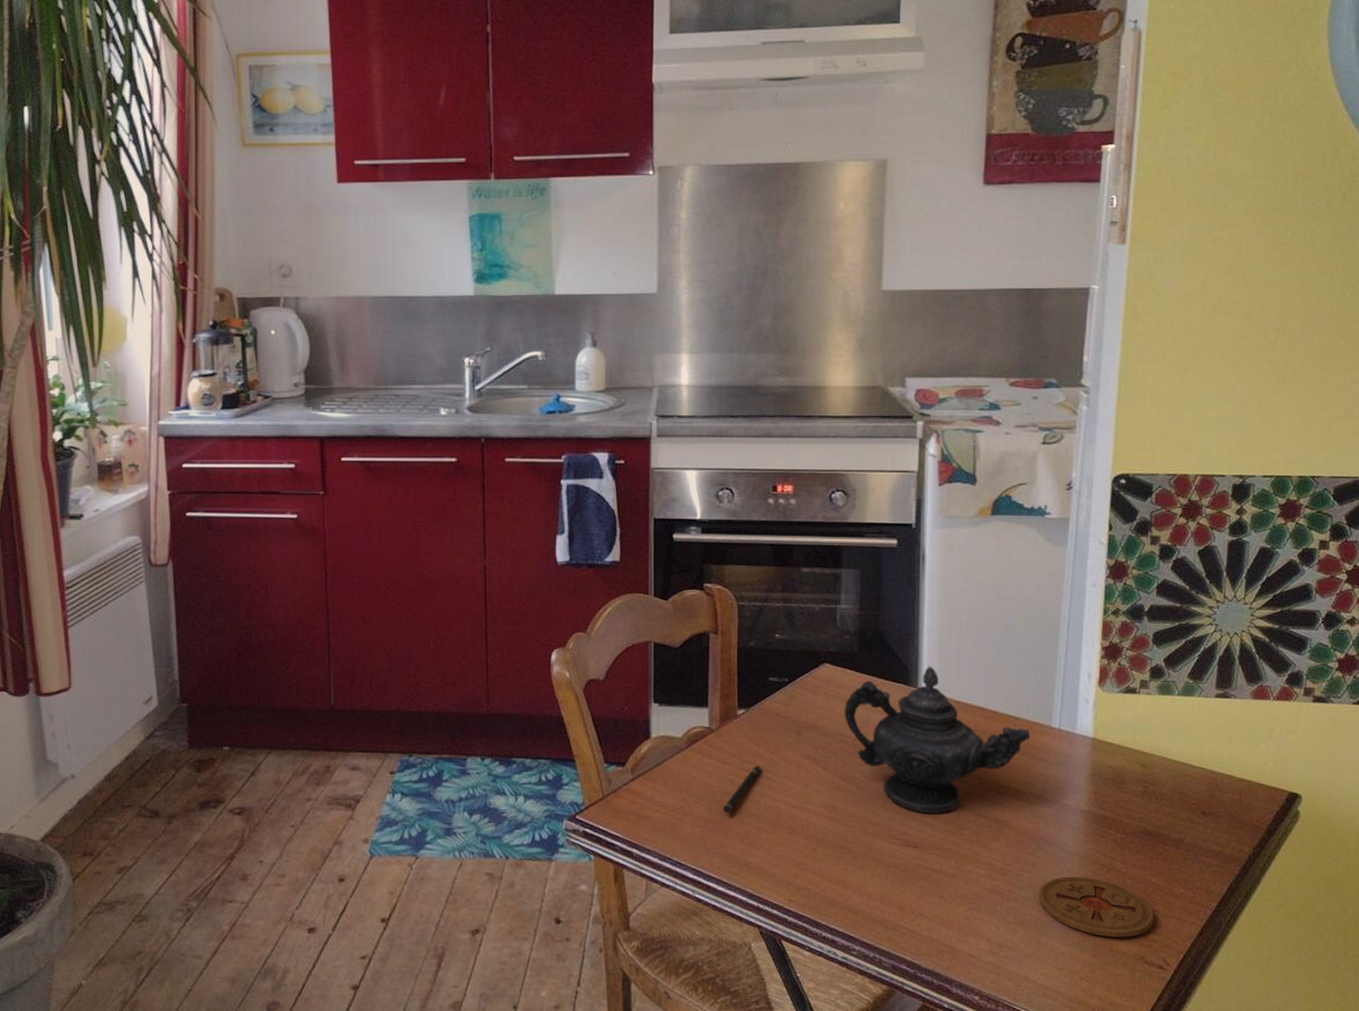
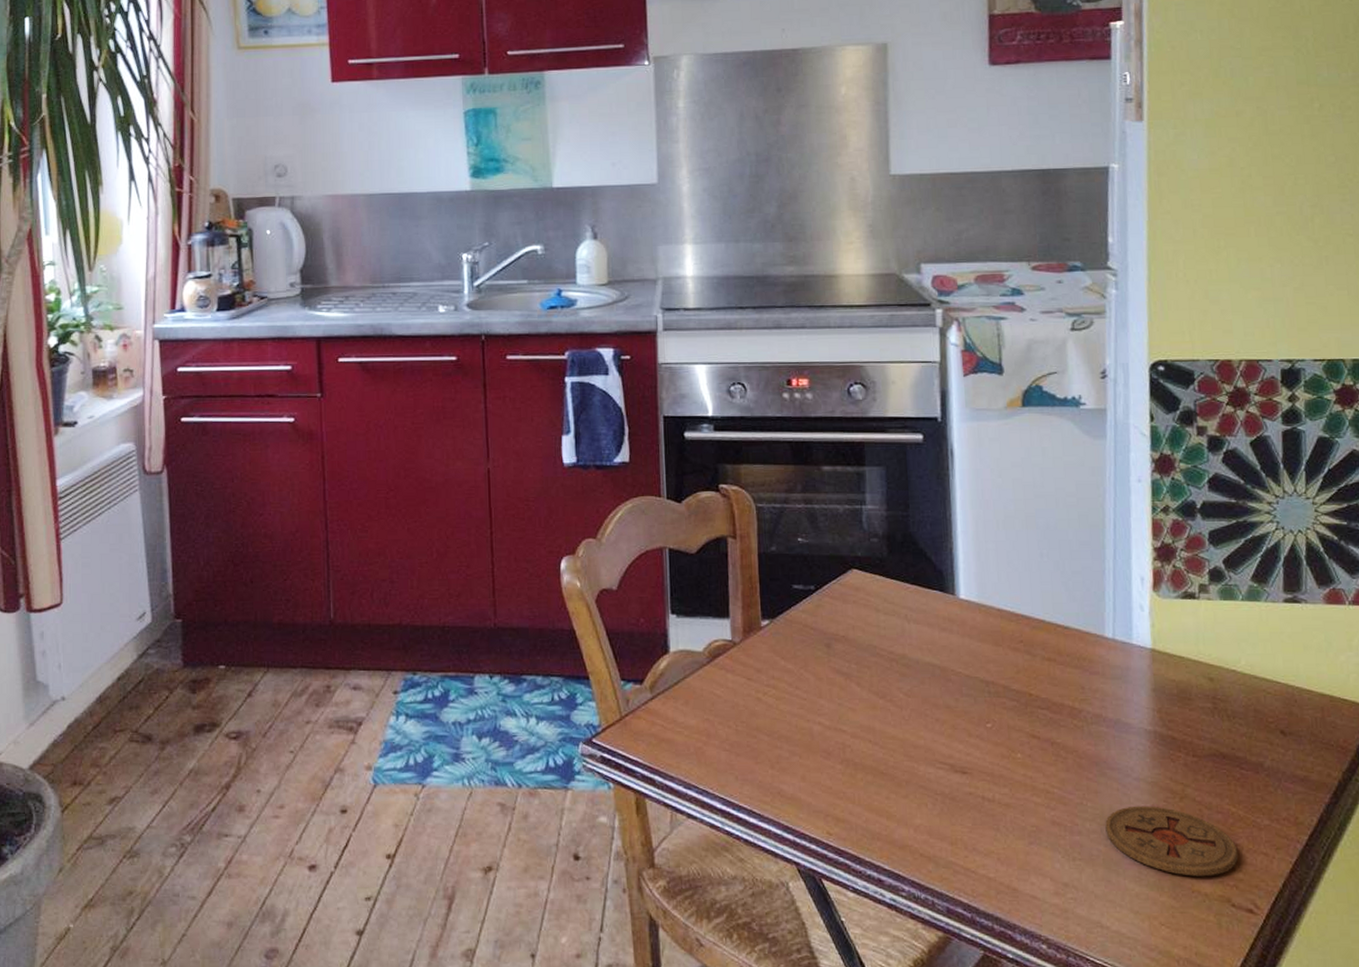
pen: present [722,765,760,813] -> none [750,682,789,736]
teapot: present [844,666,1030,814] -> none [876,571,1082,735]

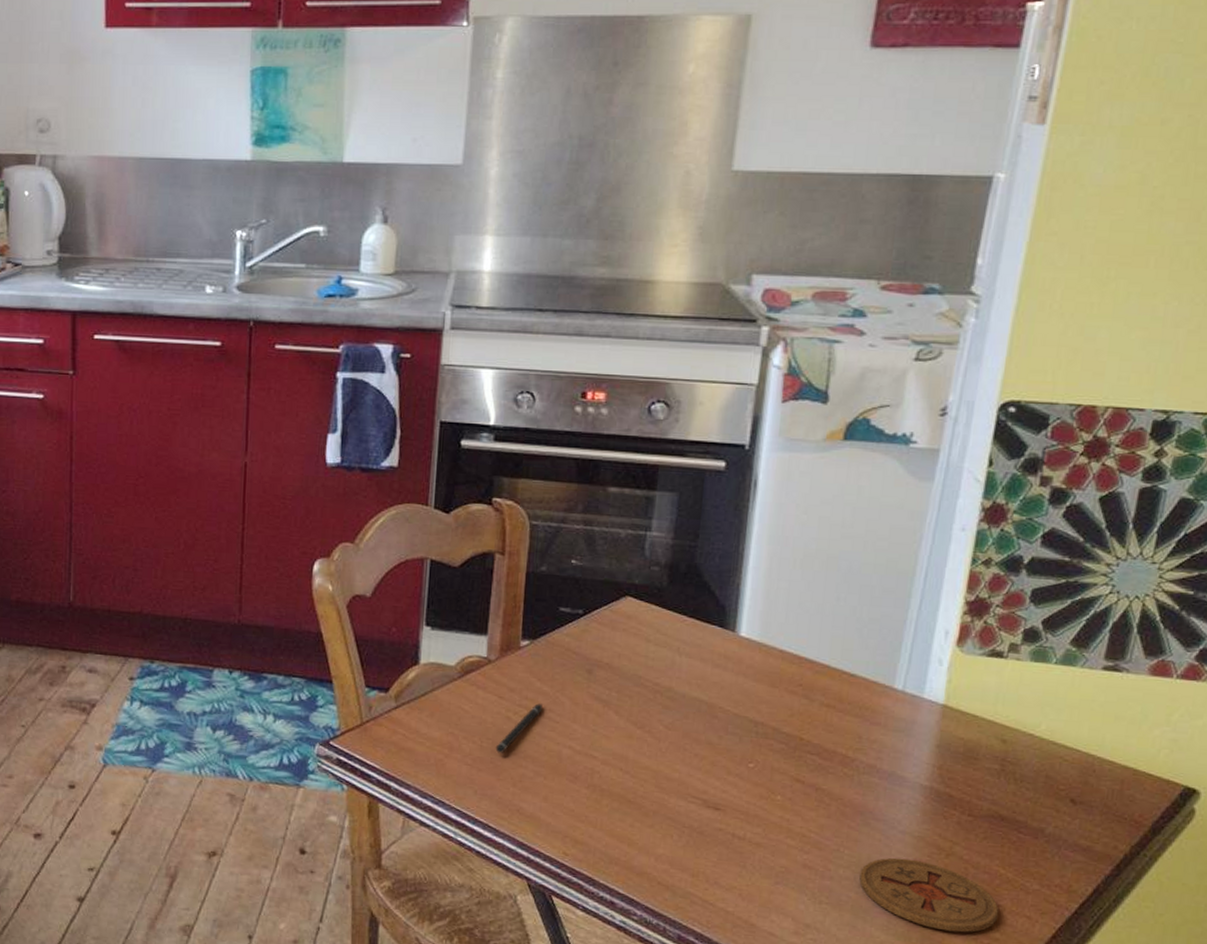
pen: none [750,682,789,736] -> present [495,703,543,753]

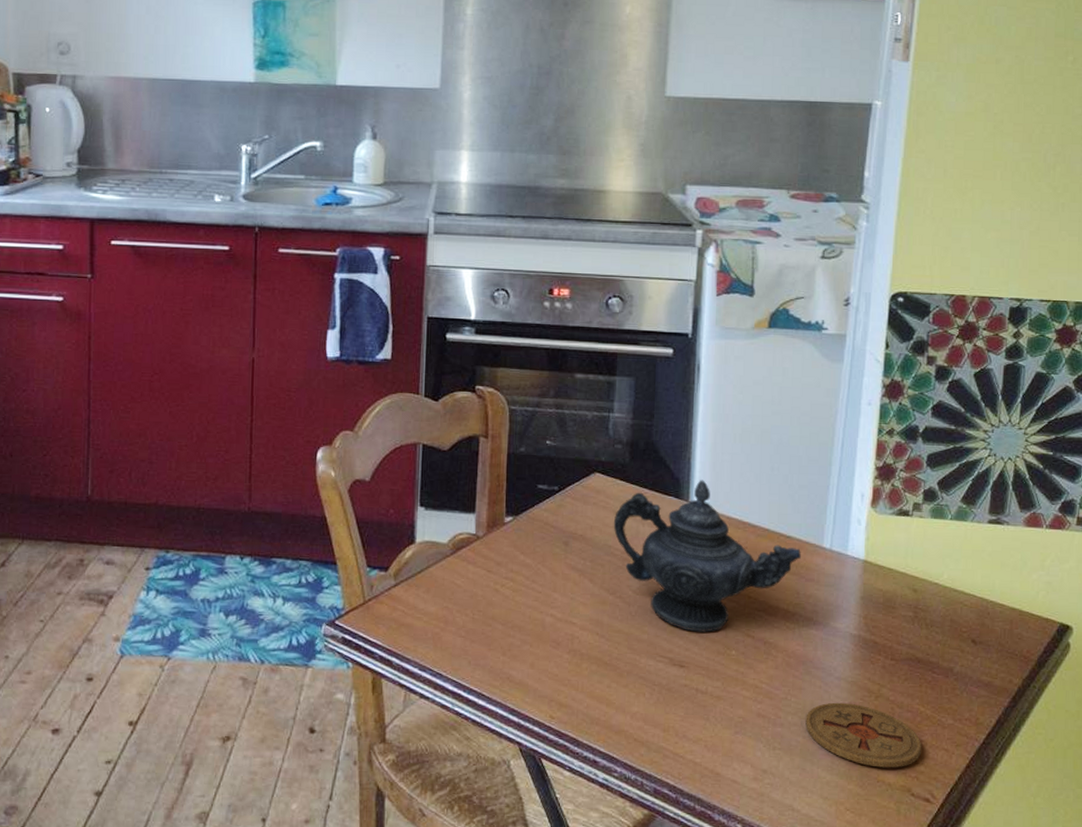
pen: present [495,703,543,753] -> none [486,575,526,624]
teapot: none [645,608,867,775] -> present [613,480,801,632]

